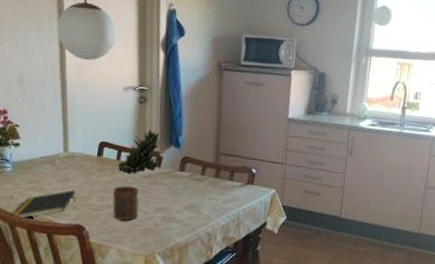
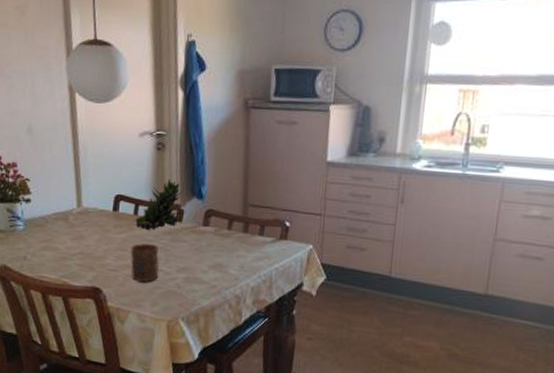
notepad: present [10,189,76,219] -> none [24,248,91,281]

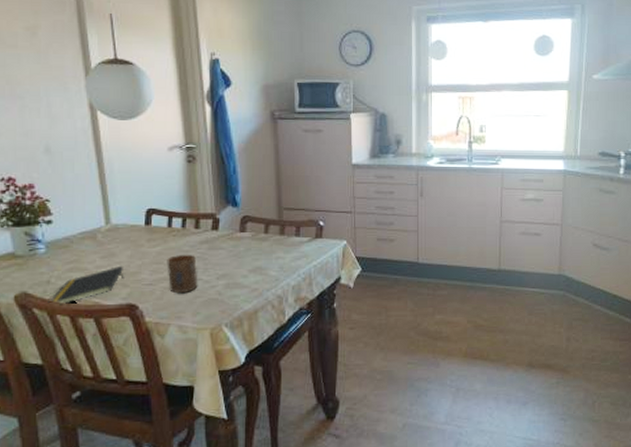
notepad: none [24,248,91,281] -> present [48,265,124,305]
succulent plant: present [135,178,182,230] -> none [170,189,217,241]

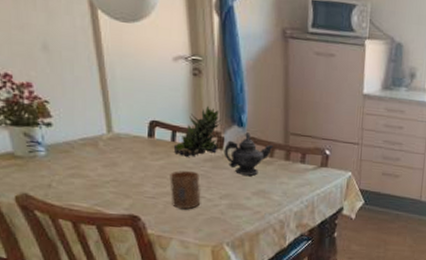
notepad: present [48,265,124,305] -> none [50,175,127,210]
succulent plant: none [170,189,217,241] -> present [173,105,222,157]
teapot: none [219,211,268,253] -> present [223,132,273,176]

